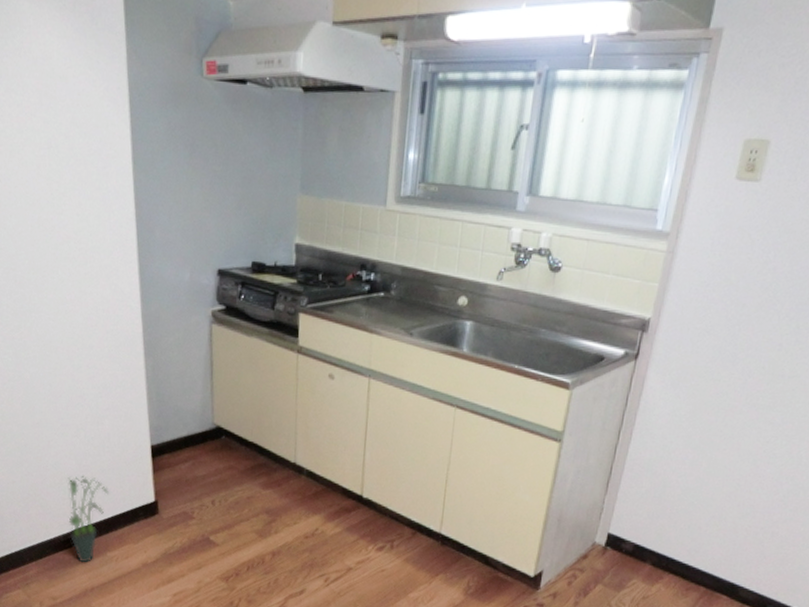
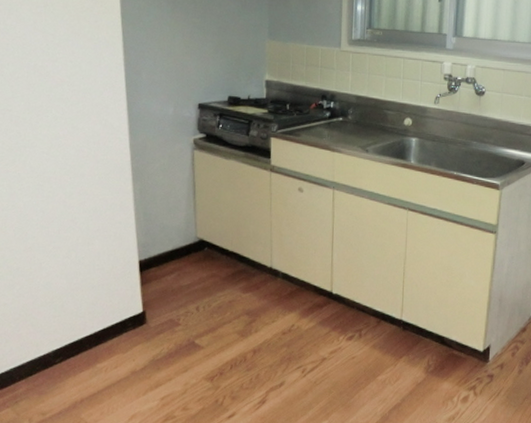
potted plant: present [68,475,110,564] -> none [58,293,99,376]

